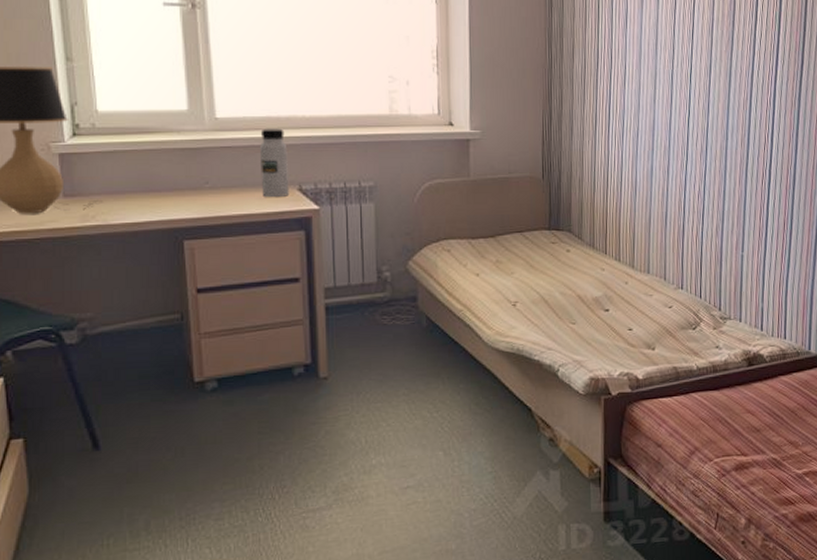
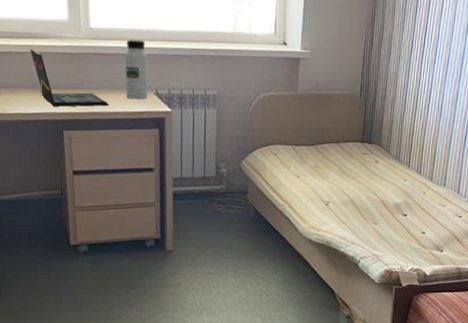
laptop: none [140,145,241,212] -> present [30,48,109,107]

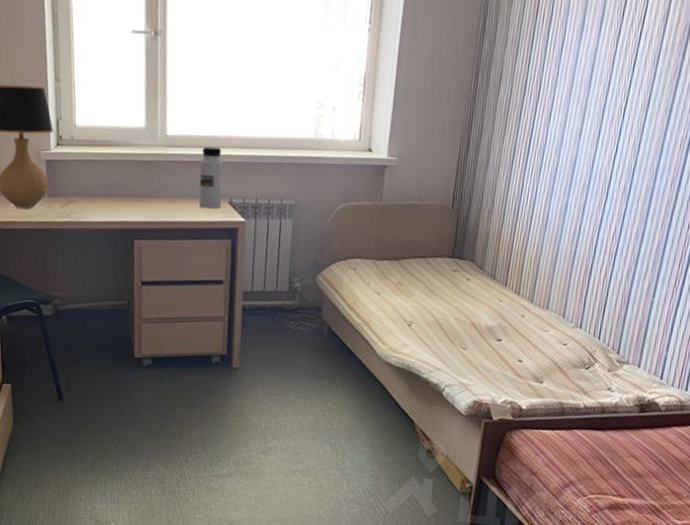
laptop: present [30,48,109,107] -> none [105,156,181,216]

